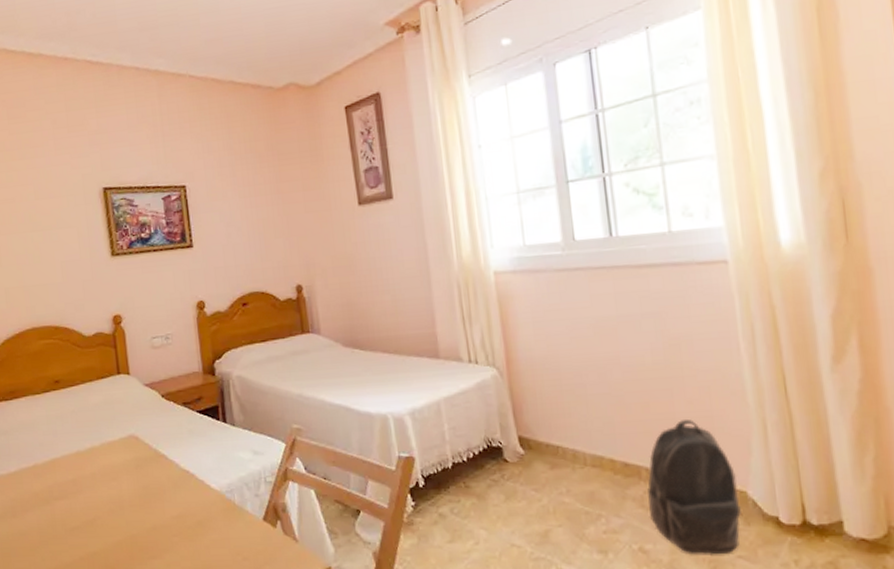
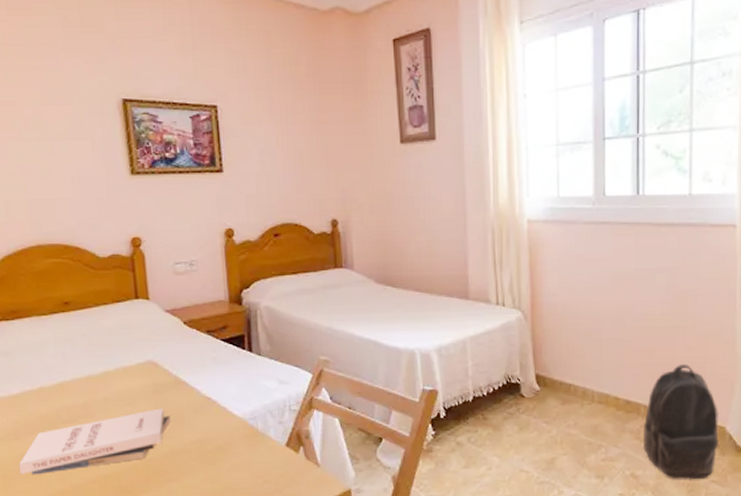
books: none [16,482,152,553] -> present [18,408,171,475]

